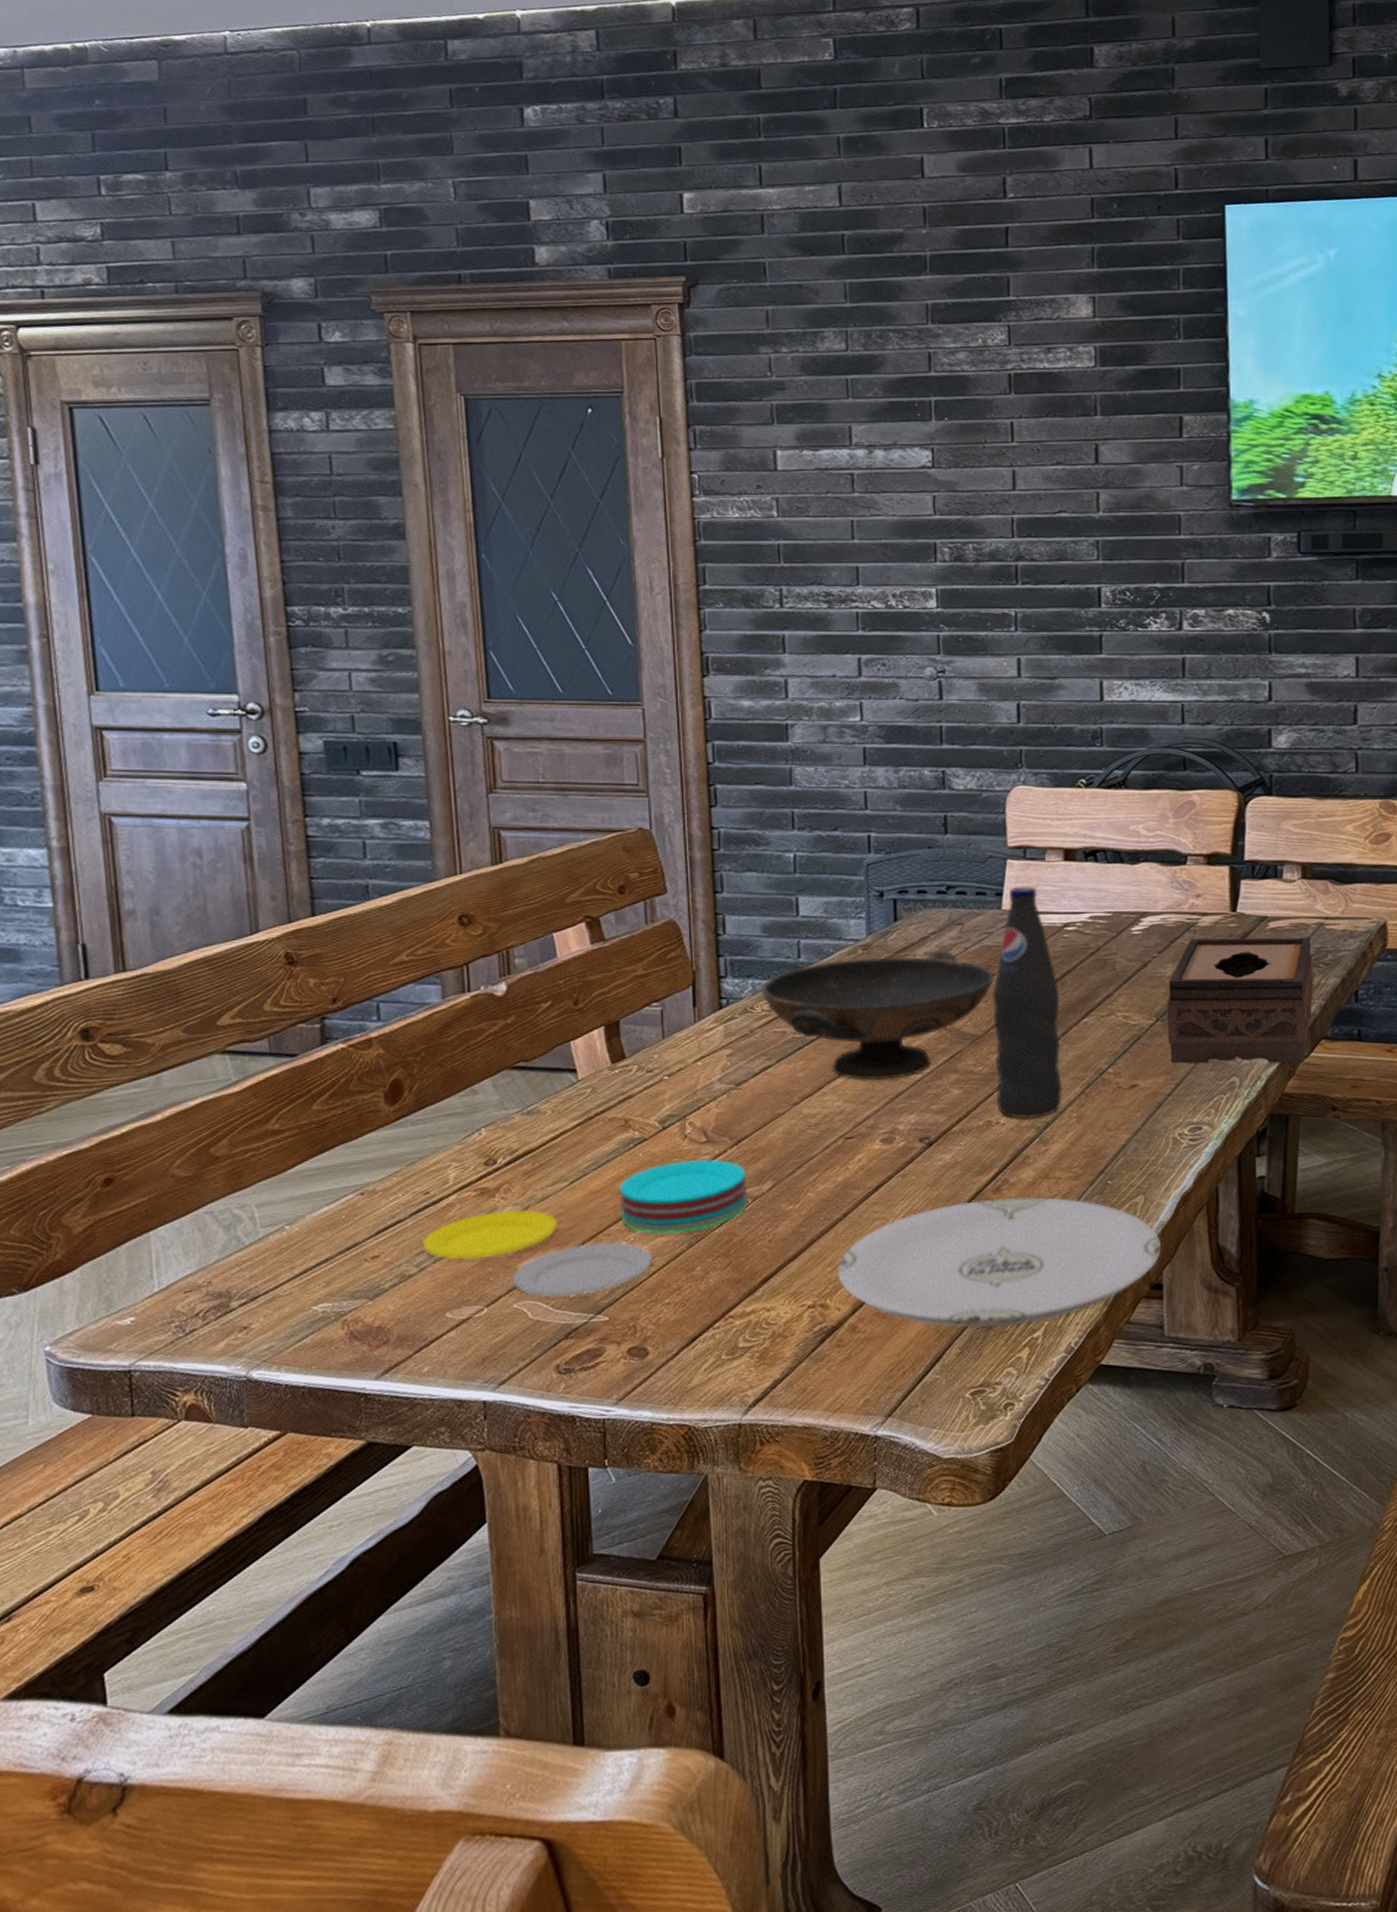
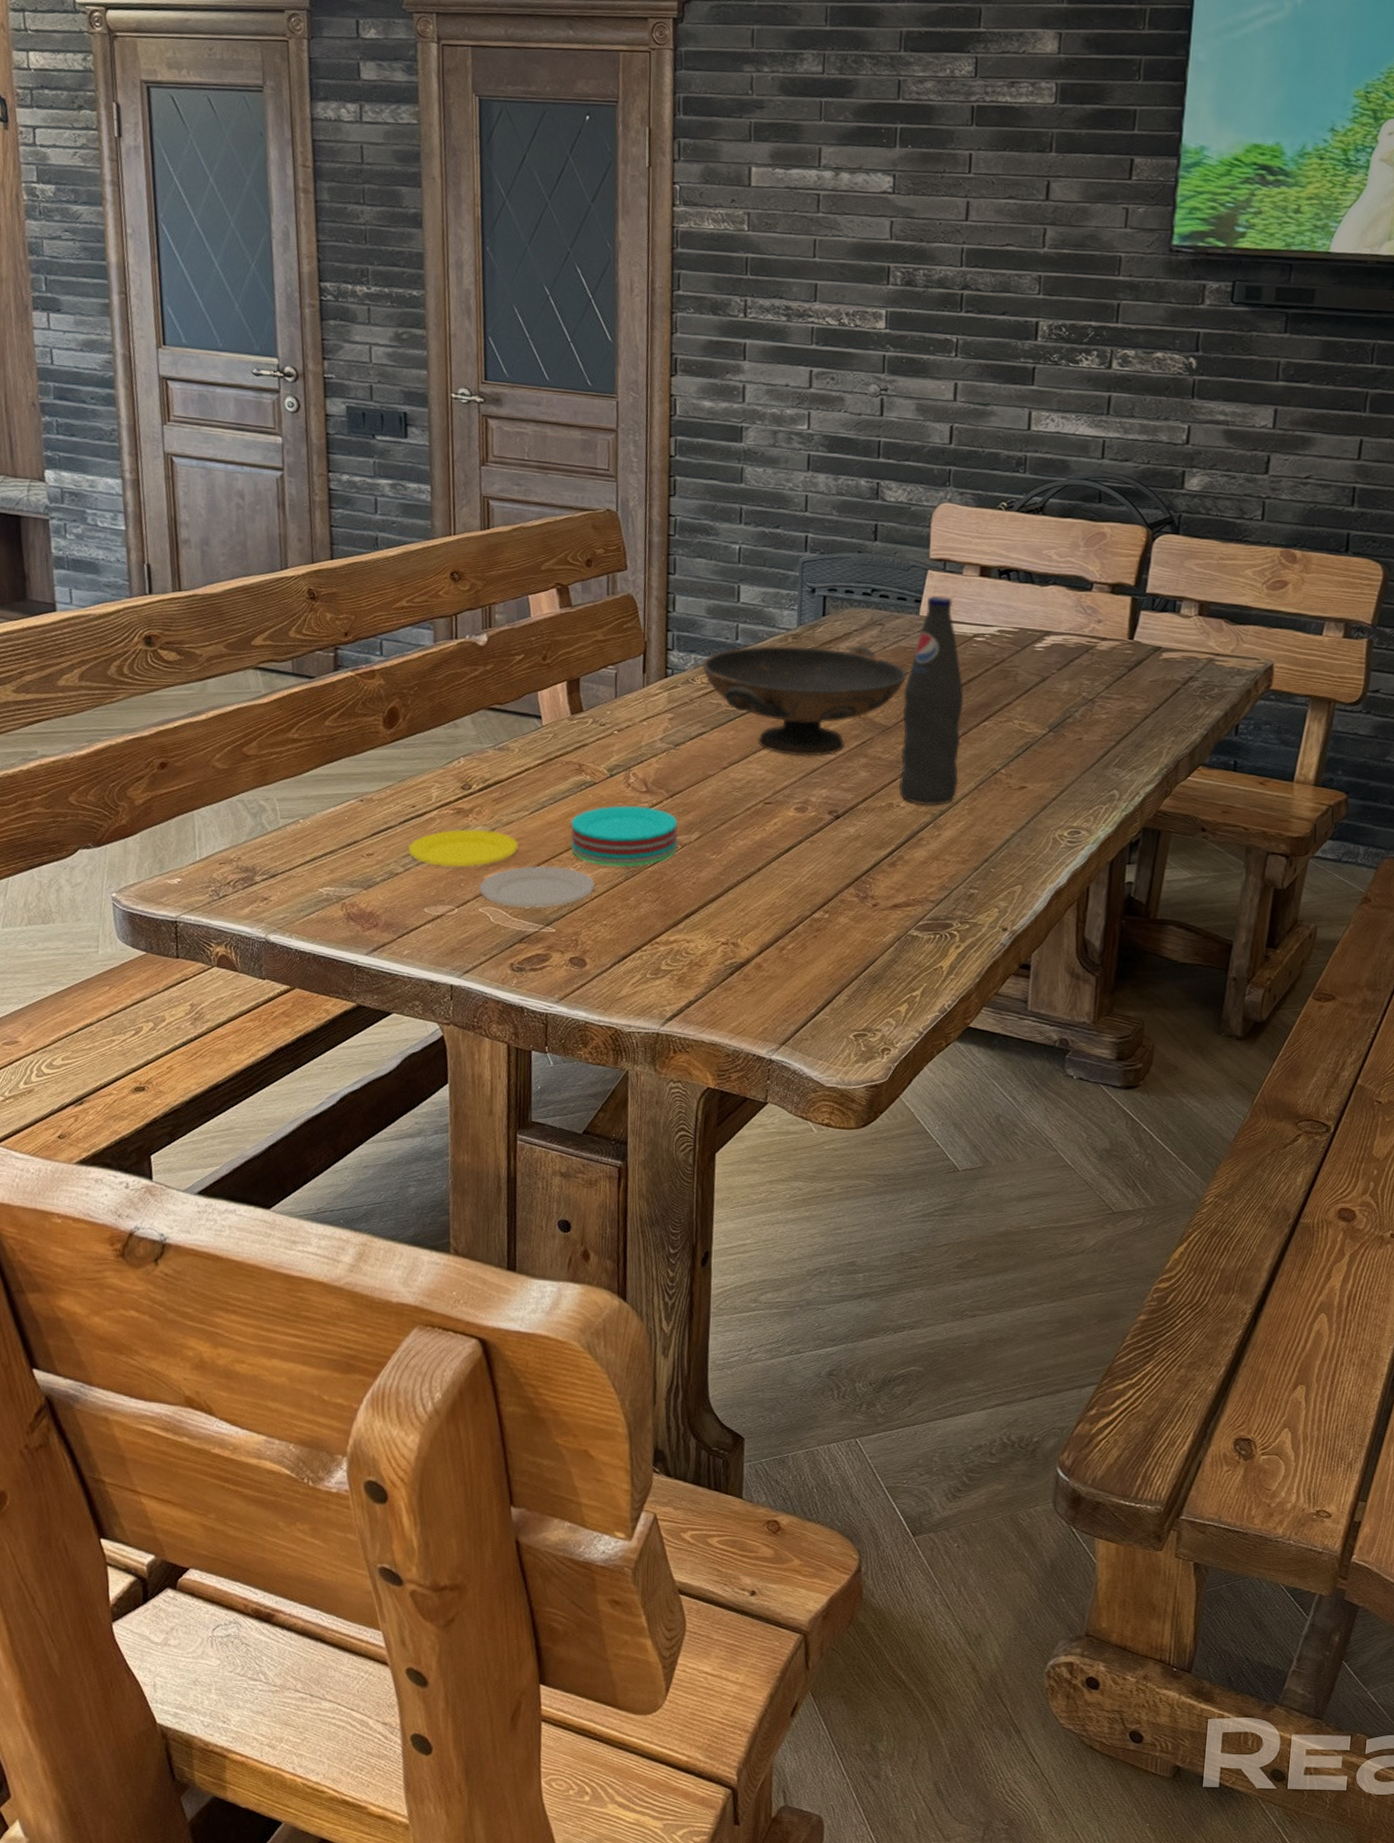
plate: present [838,1196,1162,1328] -> none [749,871,1033,983]
tissue box: present [1167,937,1314,1064] -> none [1058,660,1200,785]

